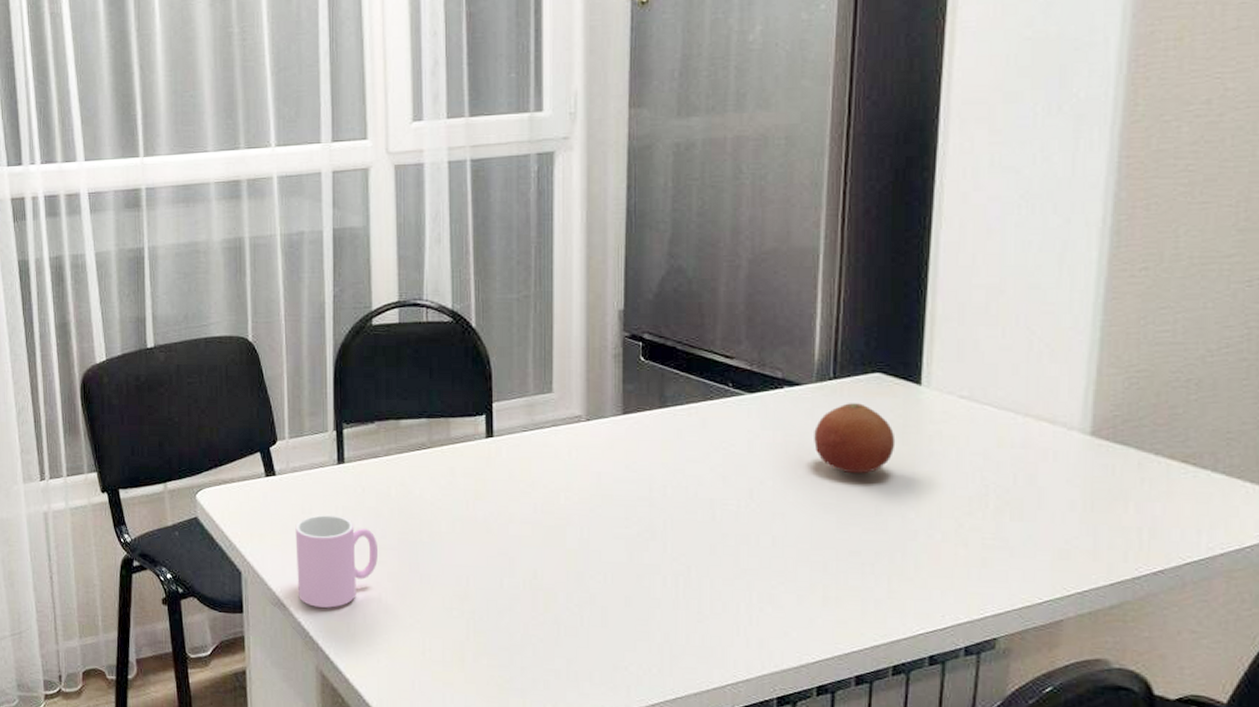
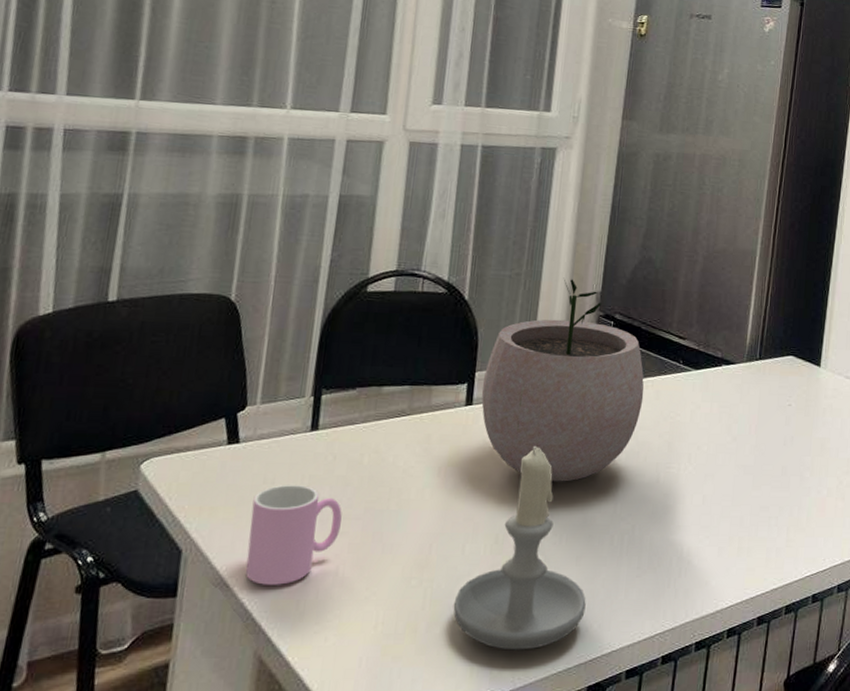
candle: none [498,479,641,688] -> present [453,445,586,650]
plant pot: none [501,296,687,518] -> present [481,277,644,482]
fruit: present [814,403,896,474] -> none [741,380,800,440]

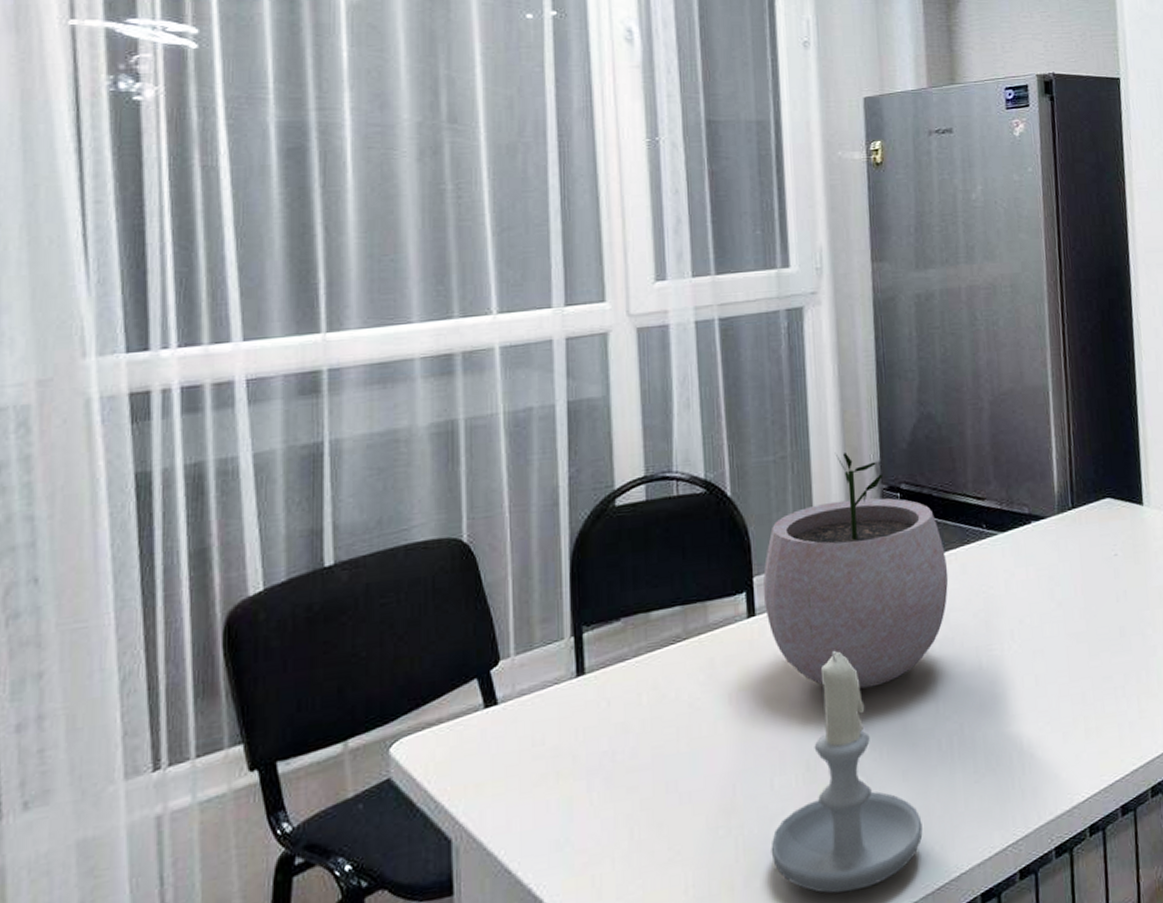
cup: present [246,484,342,585] -> none [523,740,628,865]

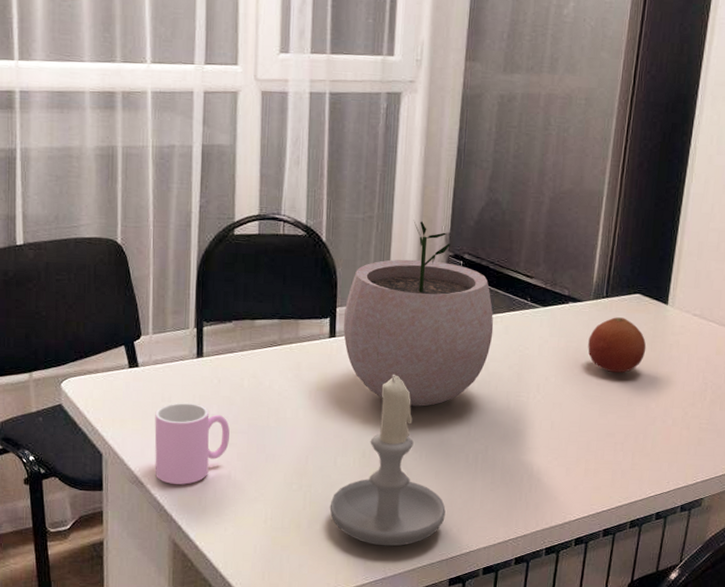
cup: none [523,740,628,865] -> present [154,402,230,485]
fruit: none [1061,529,1129,600] -> present [588,317,647,374]

